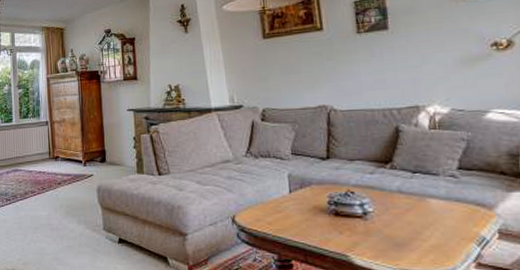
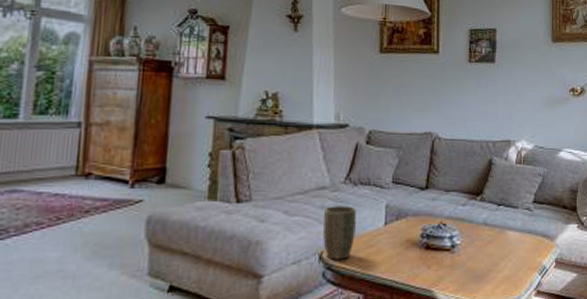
plant pot: none [231,176,263,223] -> present [323,206,356,260]

